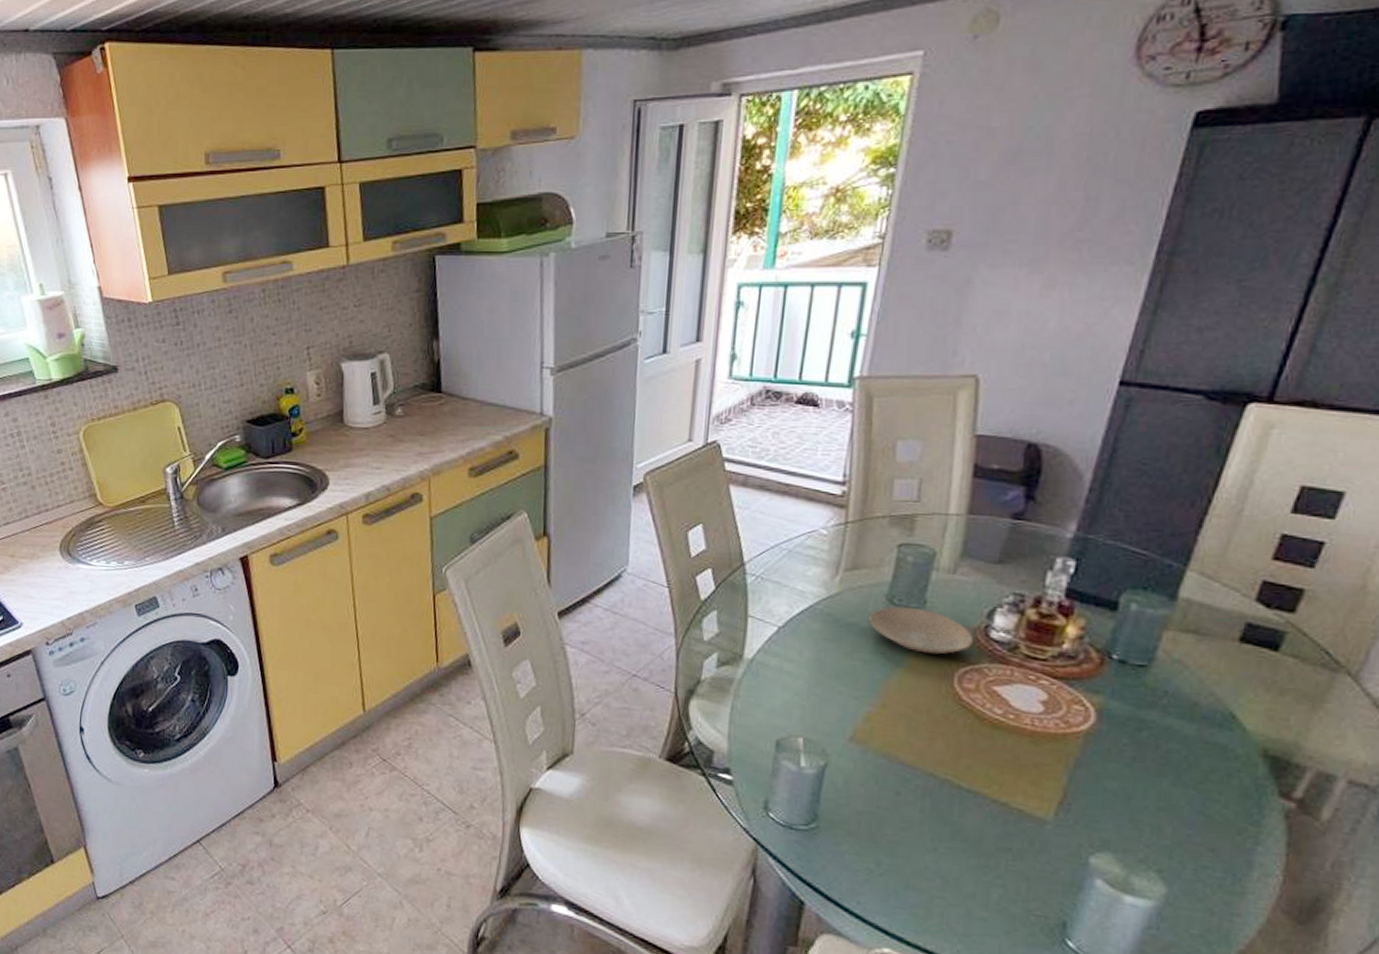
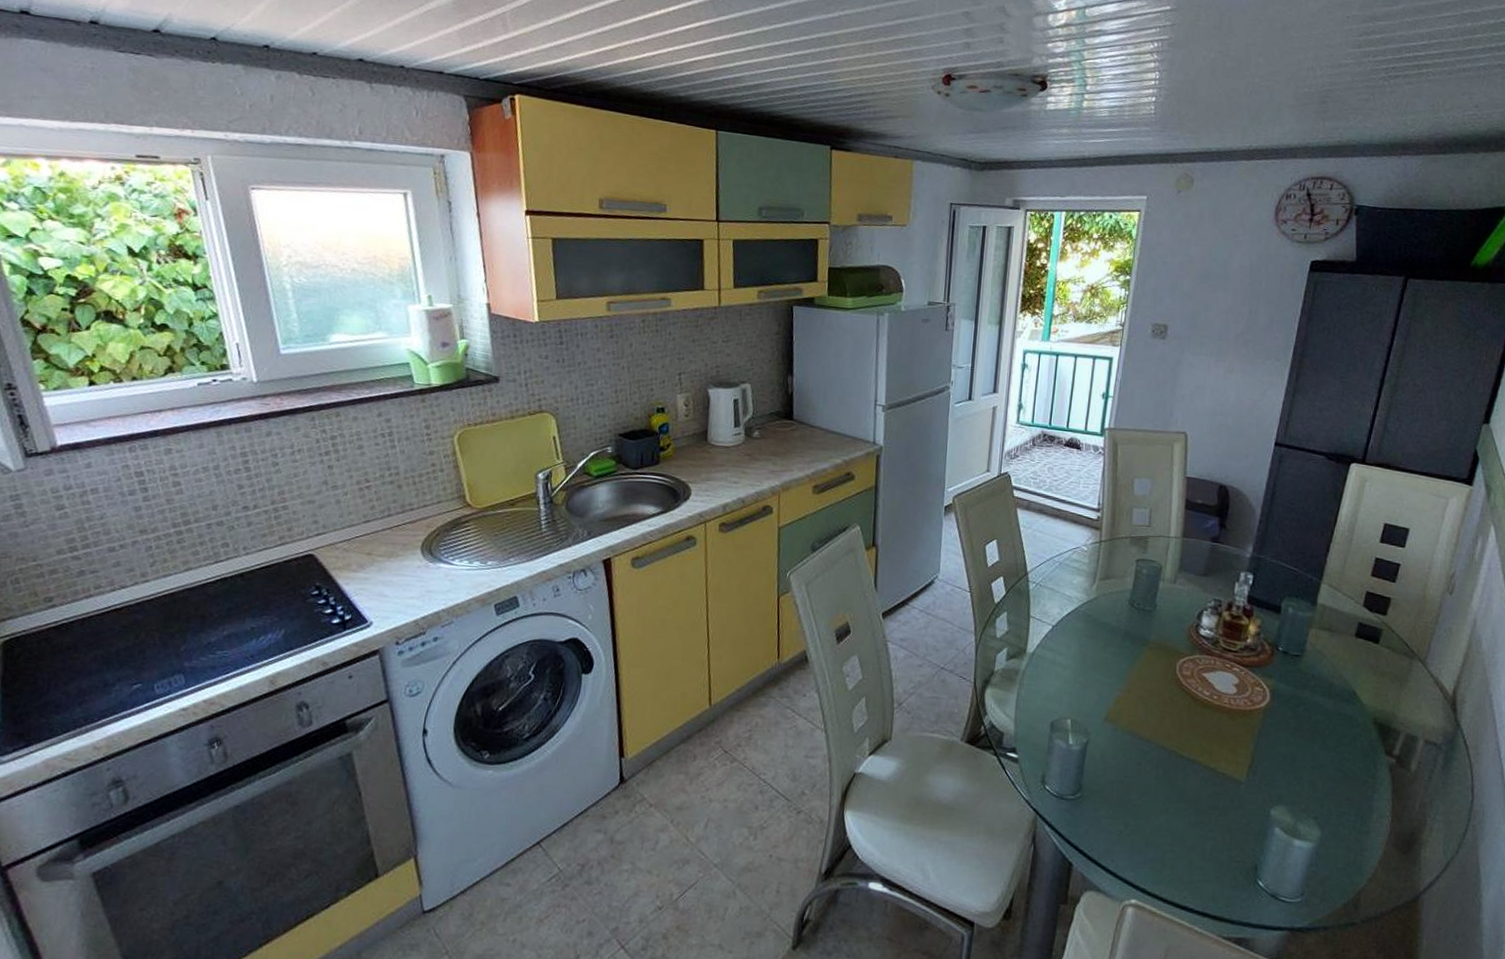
plate: present [869,606,974,655] -> none [1117,609,1189,648]

